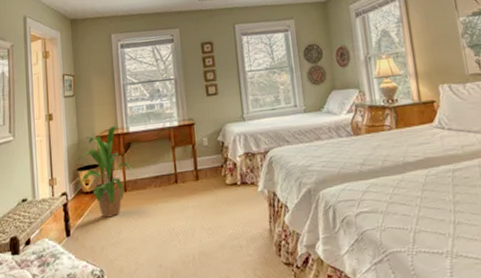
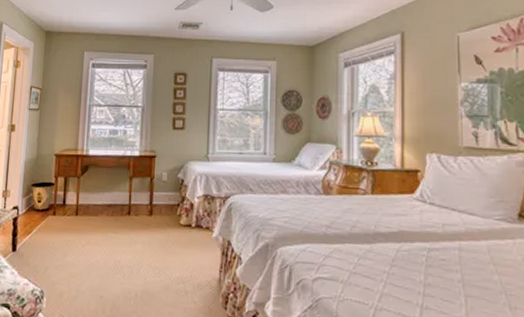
house plant: present [75,124,137,218] -> none [26,145,90,239]

